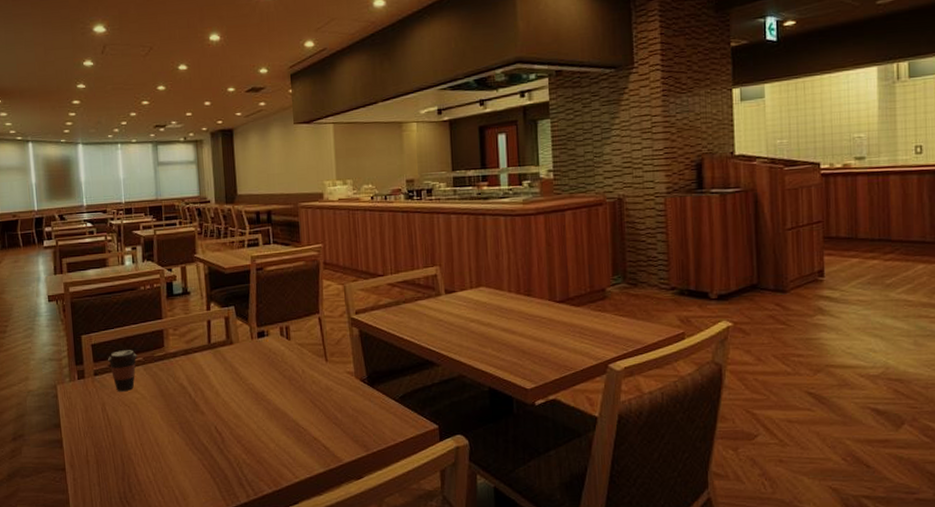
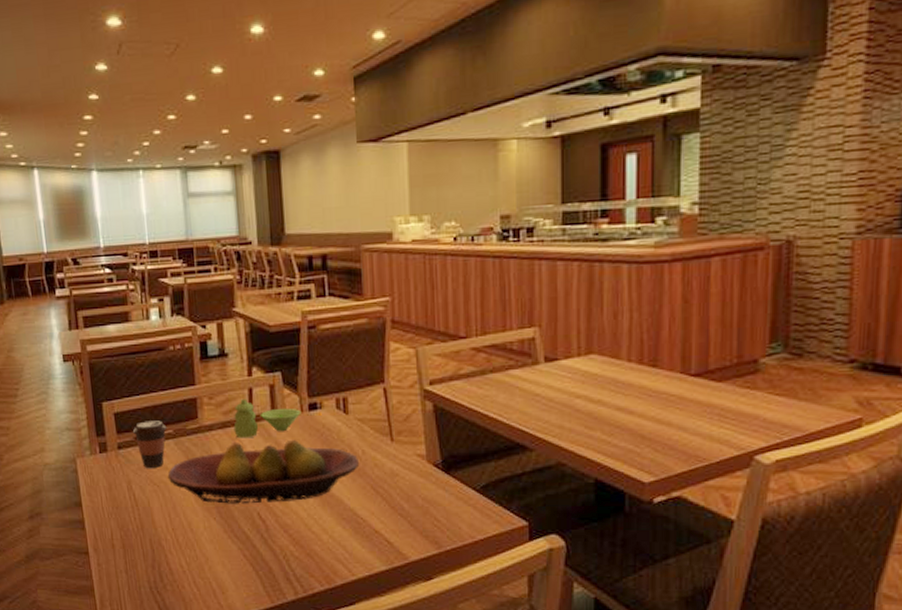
fruit bowl: none [137,362,301,420] -> present [167,439,360,504]
condiment set: none [194,329,251,363] -> present [233,398,301,439]

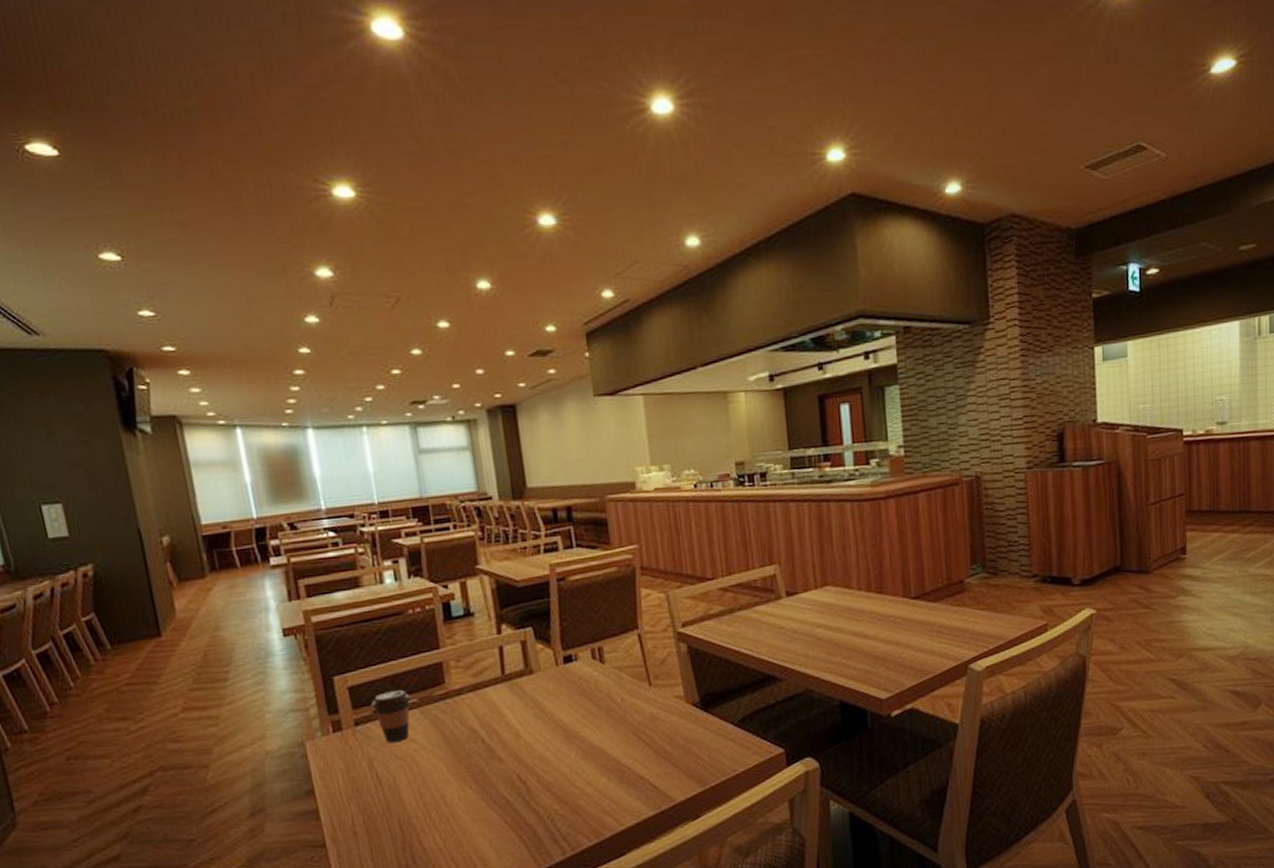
fruit bowl: present [167,439,360,504] -> none [414,694,620,772]
condiment set: present [233,398,301,439] -> none [484,657,556,700]

